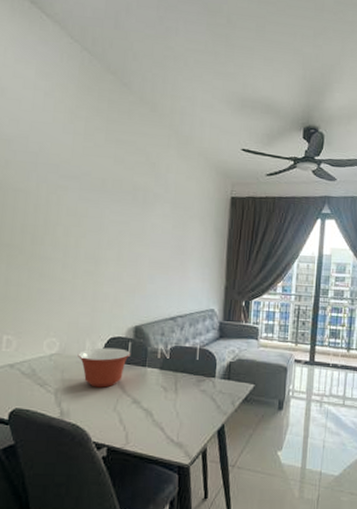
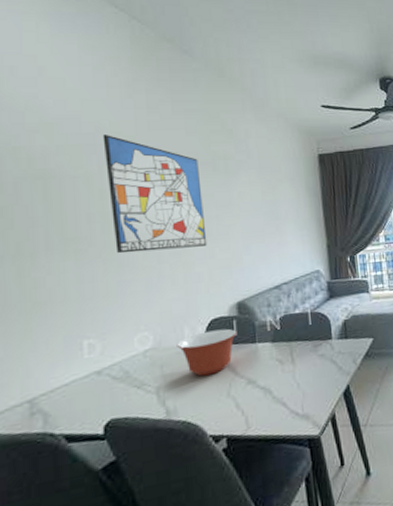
wall art: none [40,155,121,269] -> present [102,135,208,254]

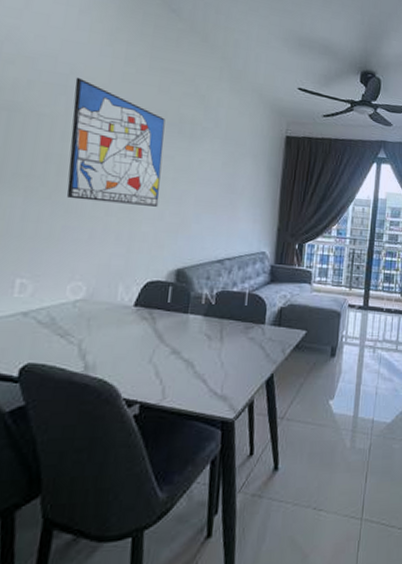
mixing bowl: present [176,328,237,377] -> none [108,292,171,337]

